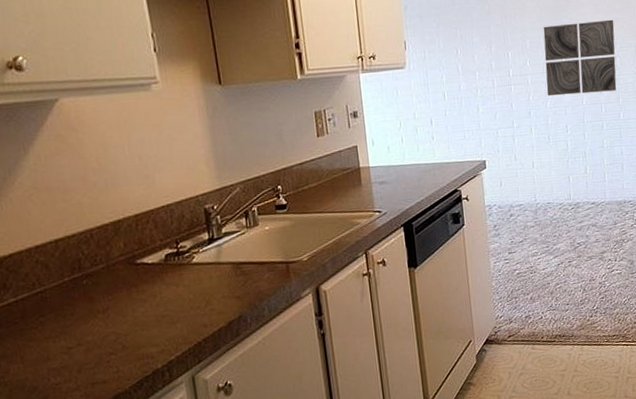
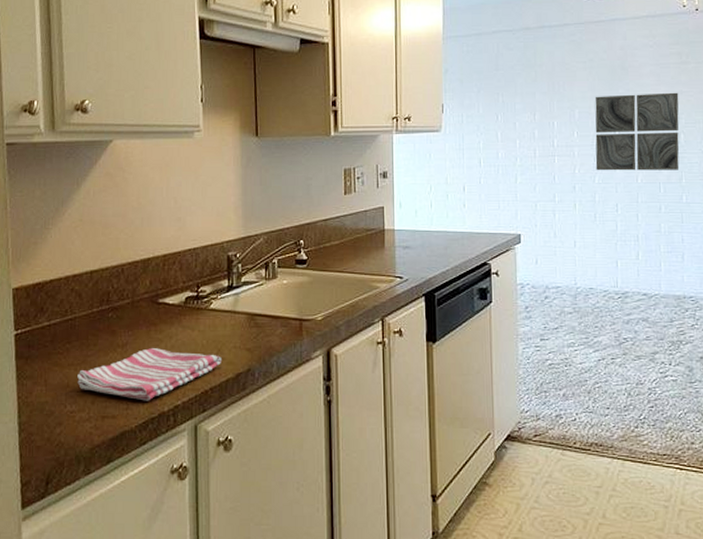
dish towel: none [57,307,212,362] -> present [77,348,221,401]

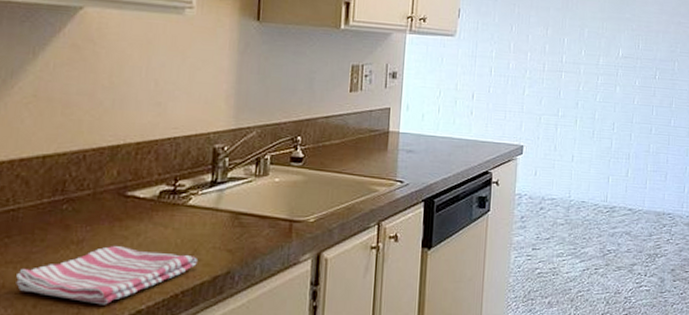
wall art: present [595,92,680,171] -> none [598,18,677,96]

